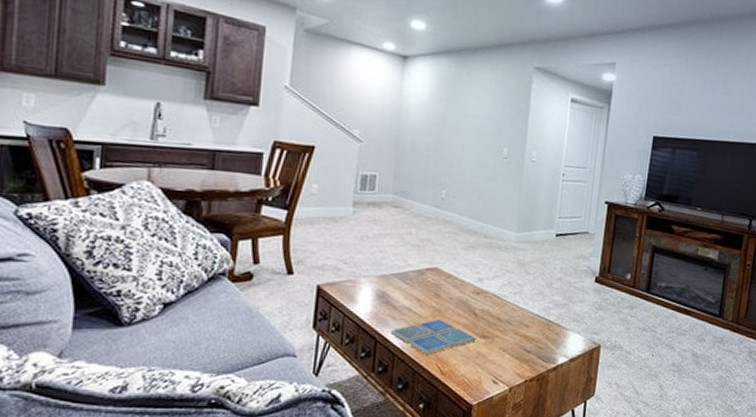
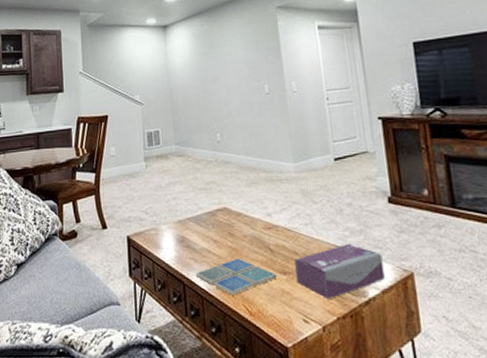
tissue box: none [494,315,578,364] -> present [294,244,385,300]

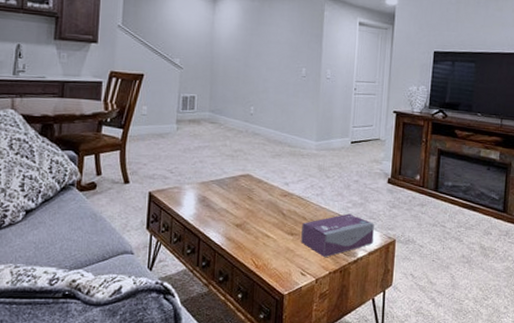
drink coaster: present [195,257,277,295] -> none [211,218,285,251]

